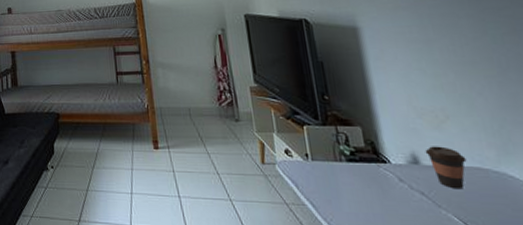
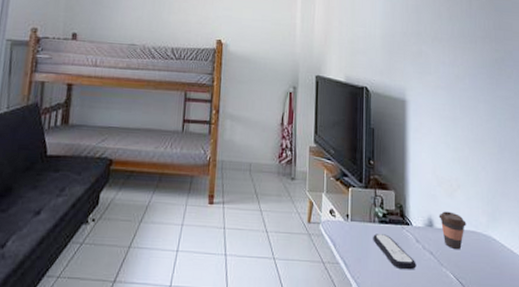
remote control: none [342,173,405,212] -> present [373,234,416,270]

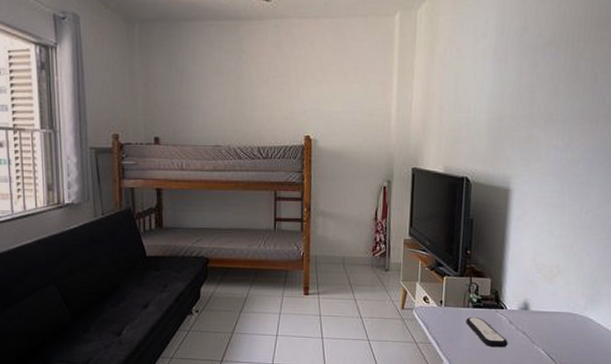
coffee cup: present [439,211,466,250] -> none [535,295,564,330]

